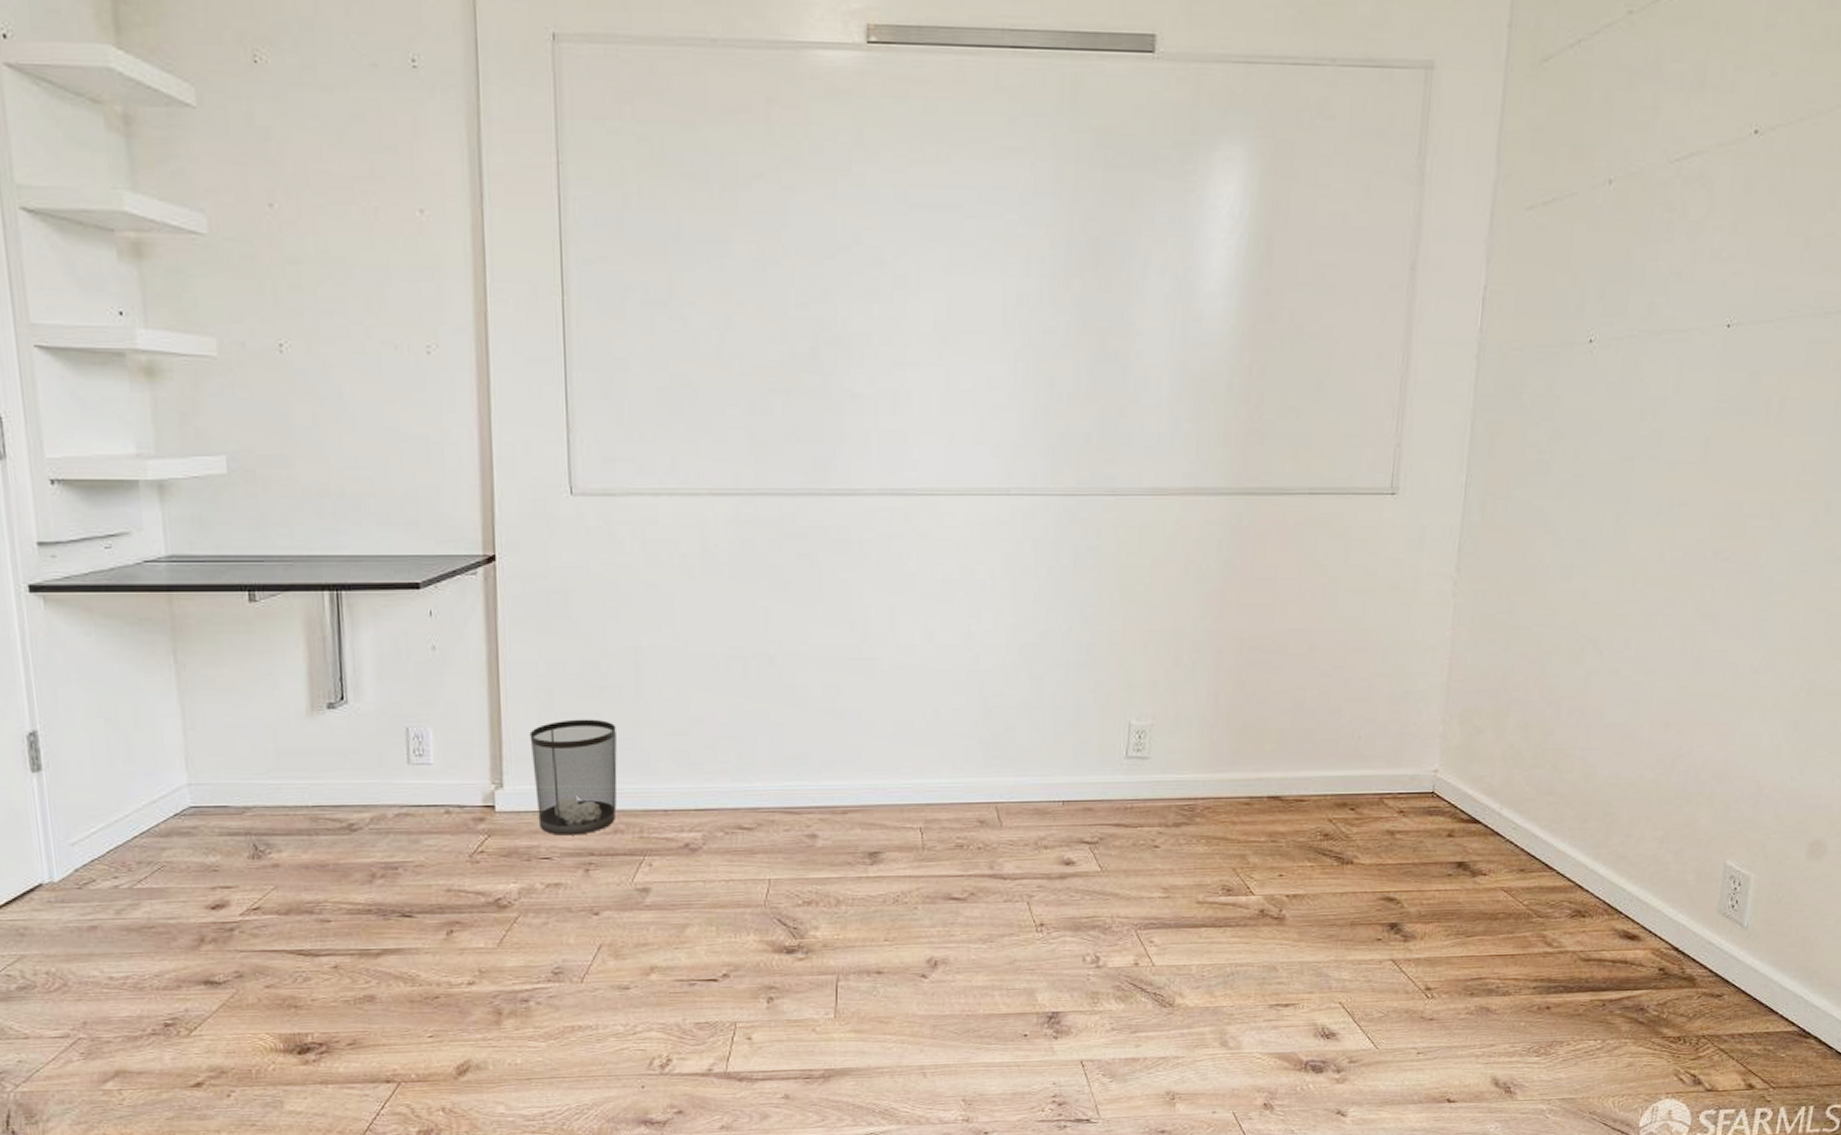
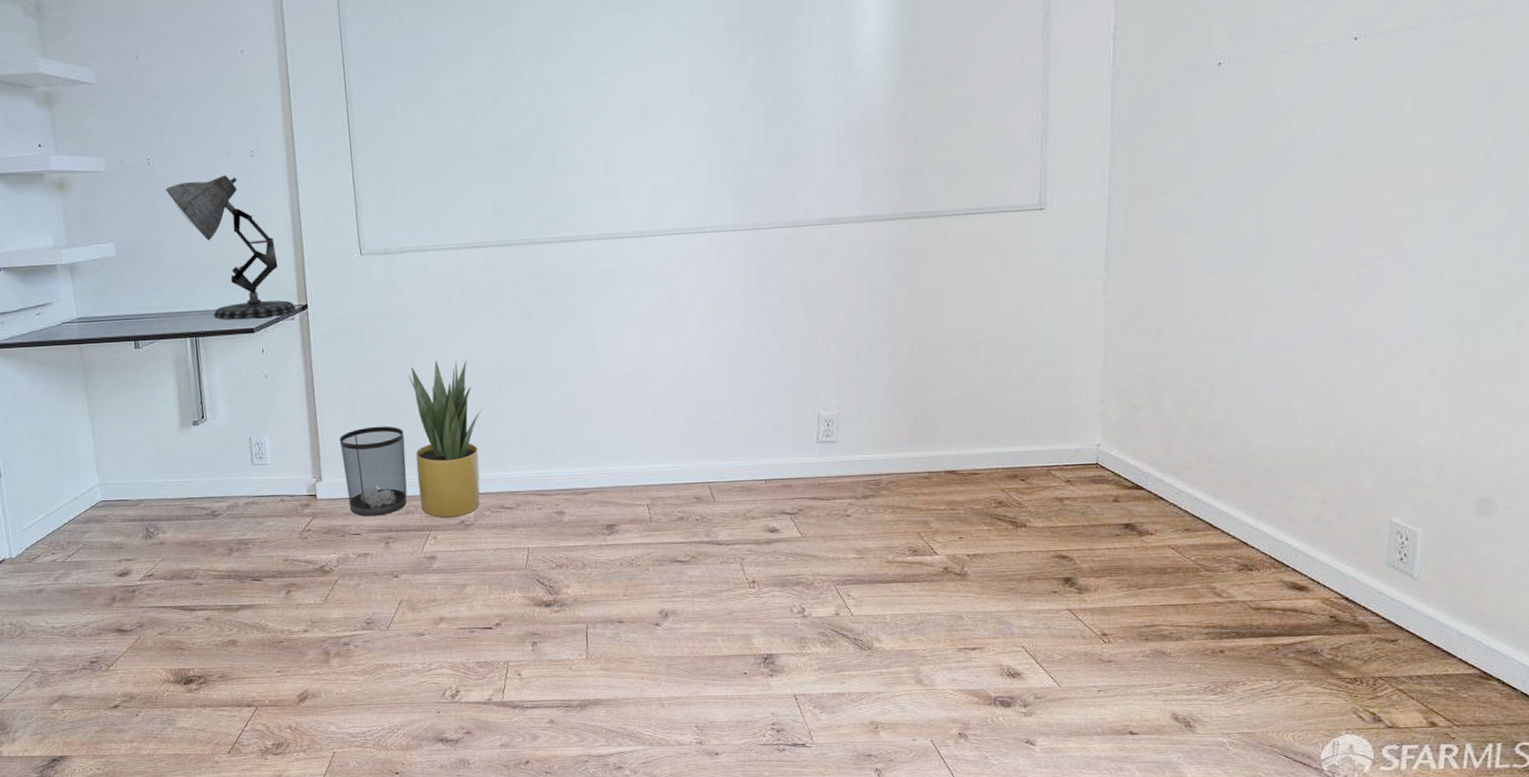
desk lamp: none [303,375,480,571] -> present [165,175,296,320]
planter: none [626,636,721,840] -> present [408,359,483,518]

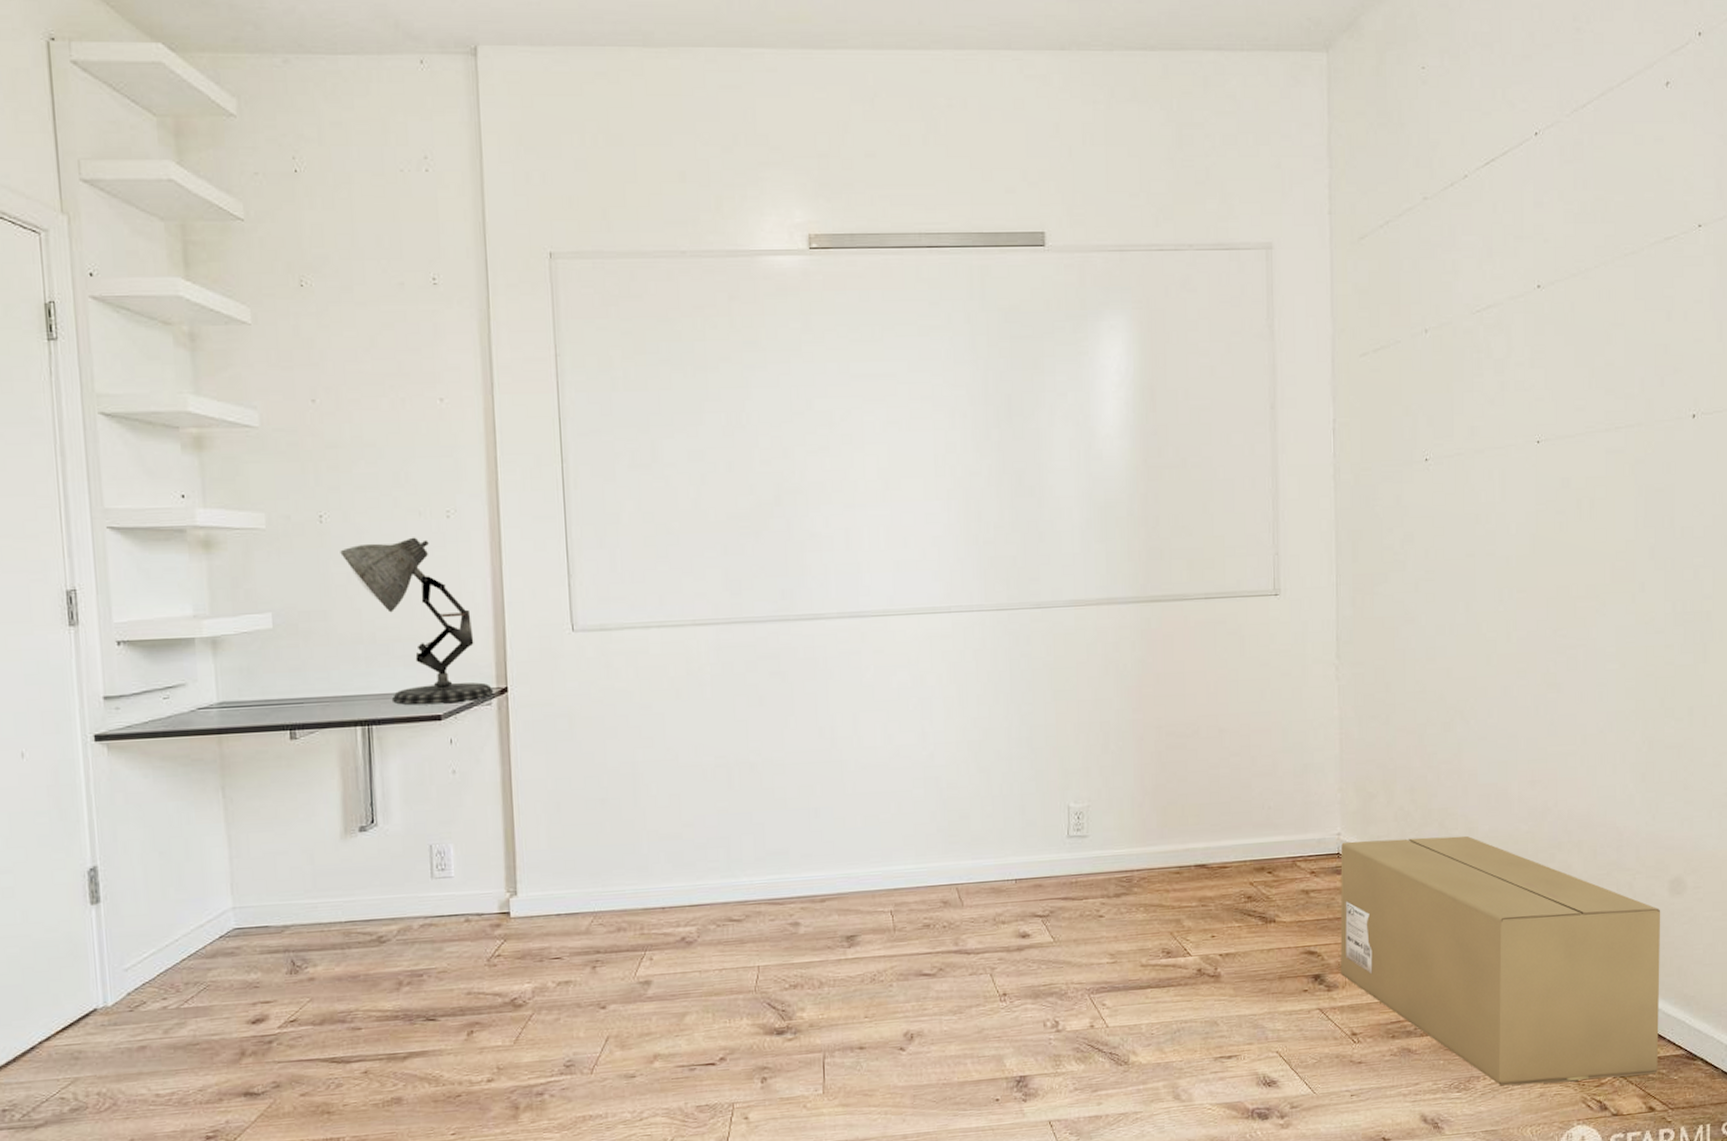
waste bin: present [339,426,407,517] -> none [540,828,619,937]
planter: present [408,359,483,518] -> none [624,750,709,935]
box: none [1094,449,1463,694] -> present [1340,835,1661,1086]

